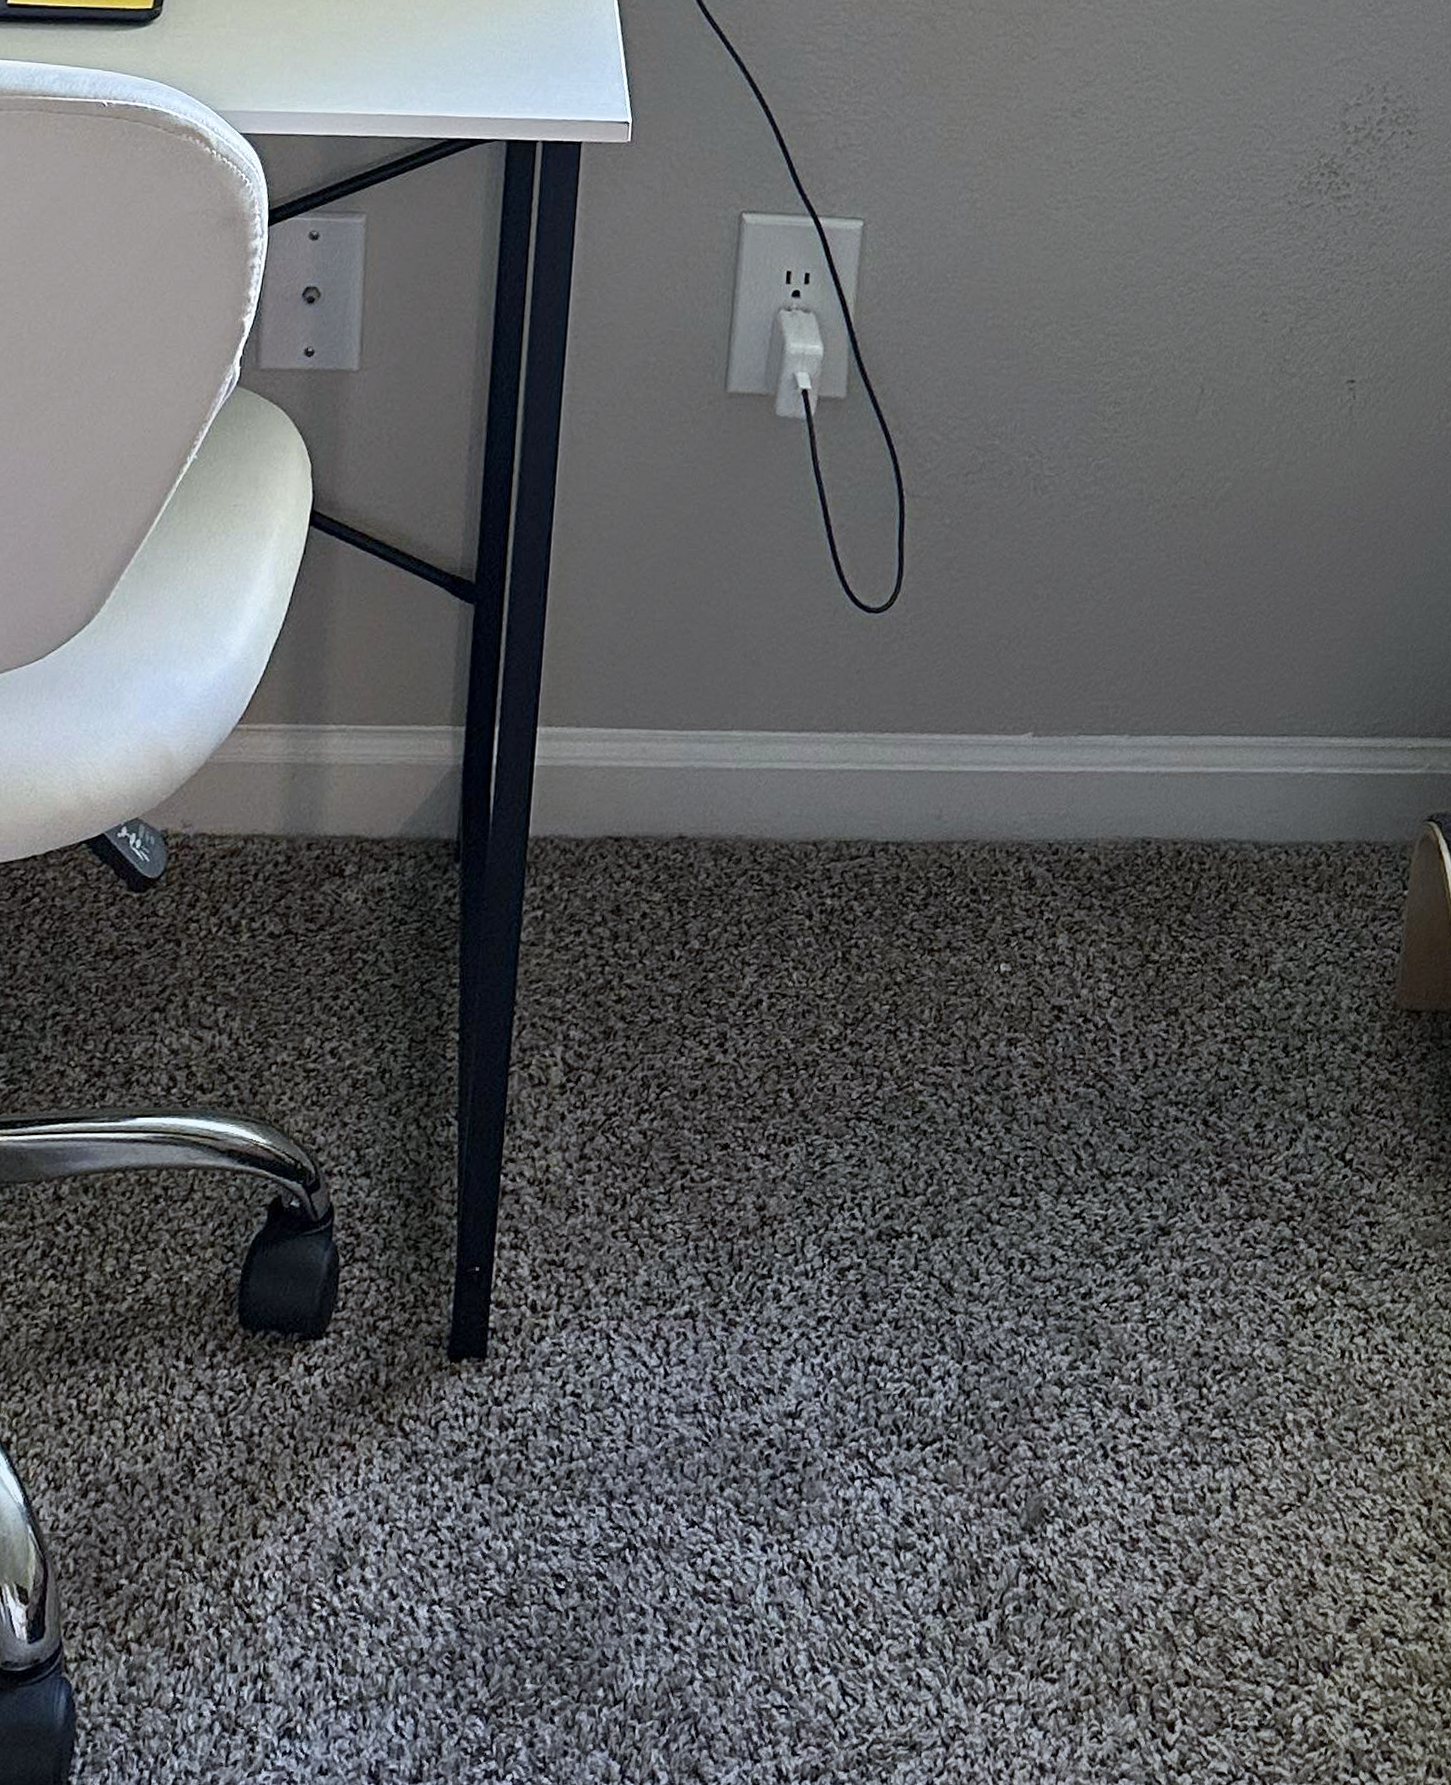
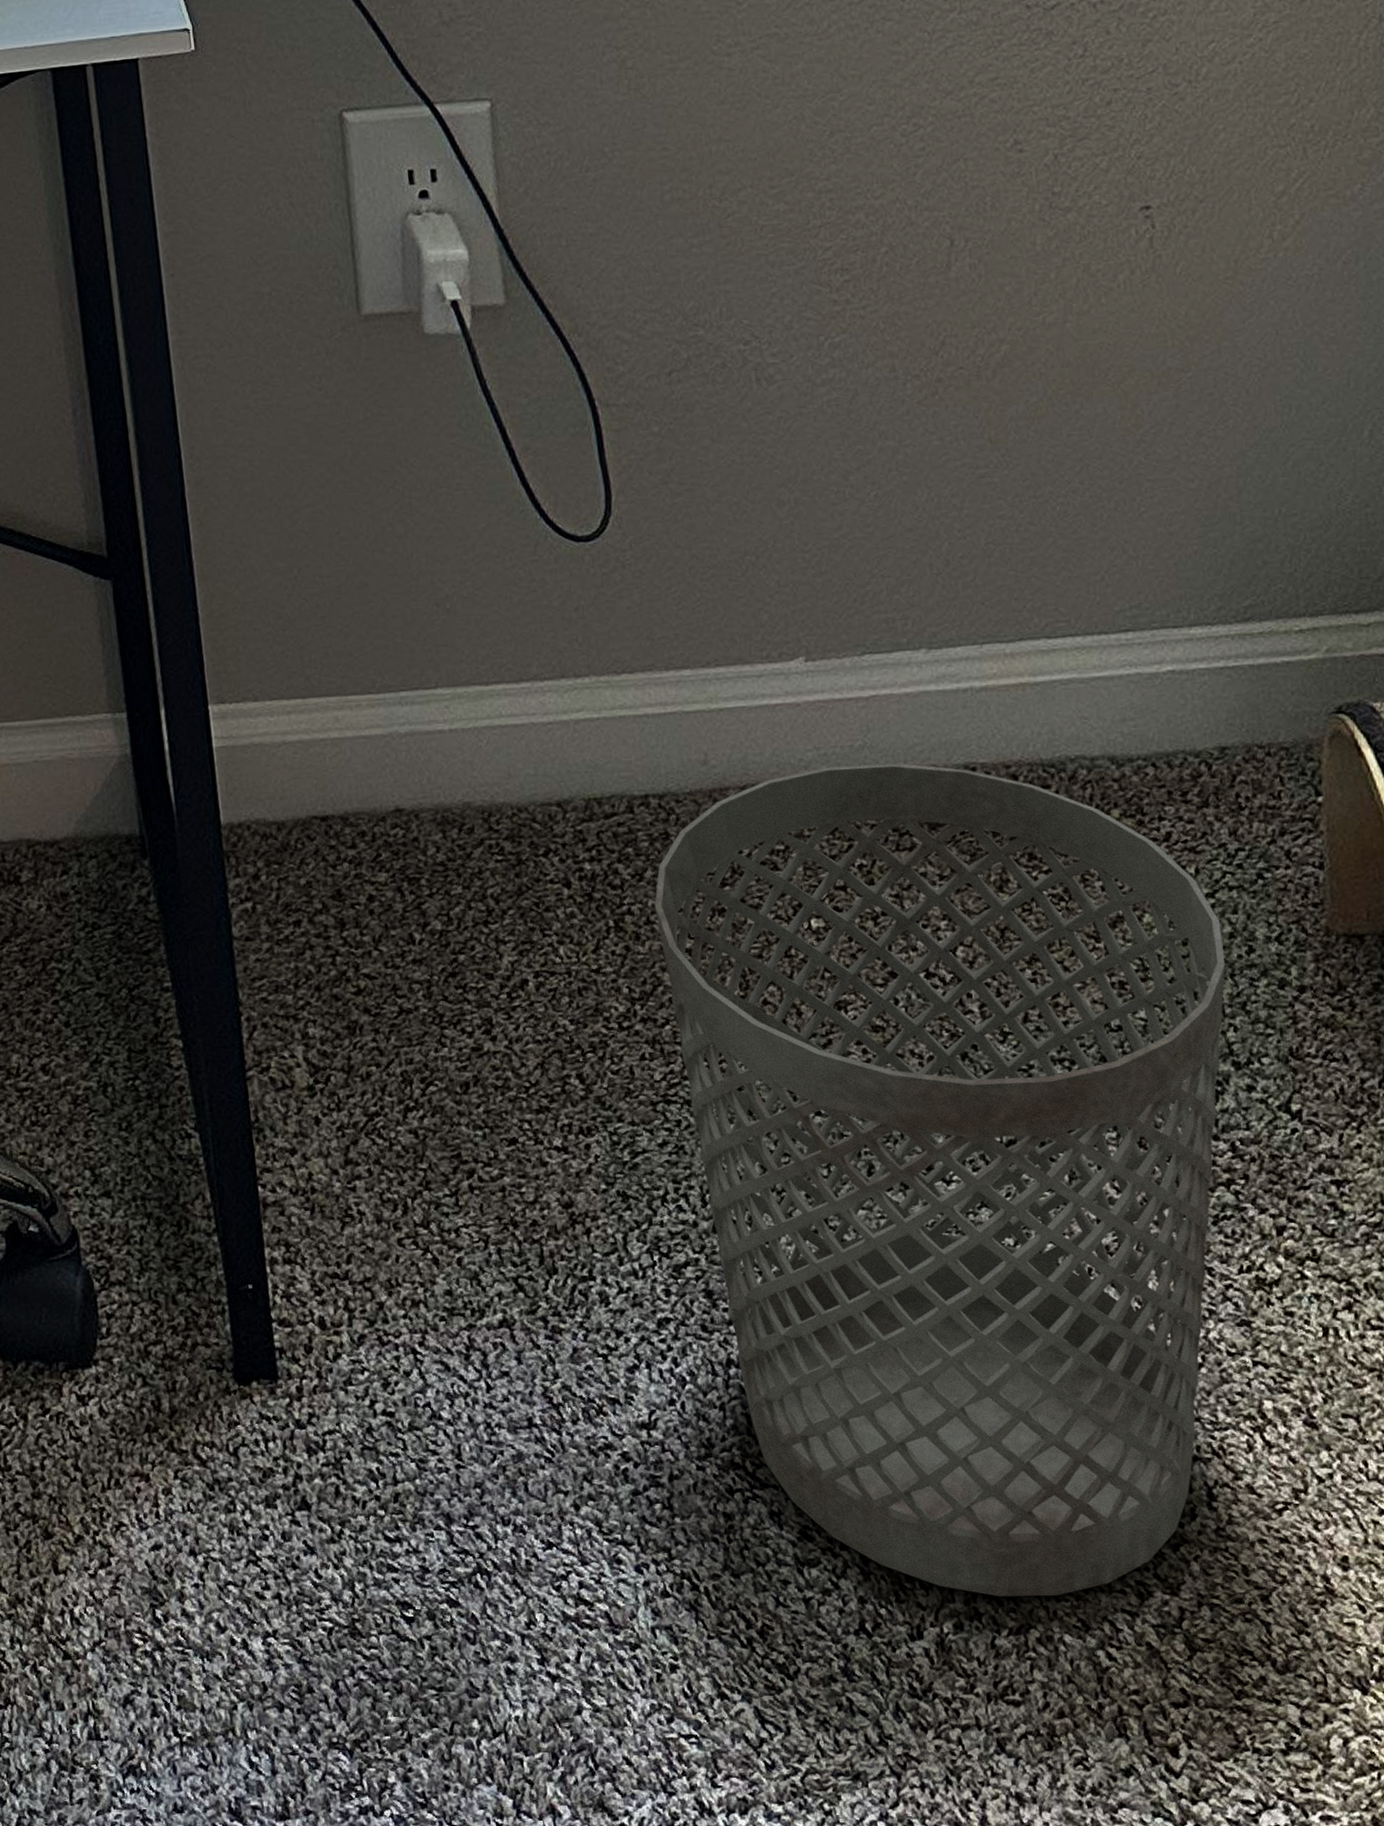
wastebasket: none [877,830,1316,1583] -> present [654,763,1226,1597]

